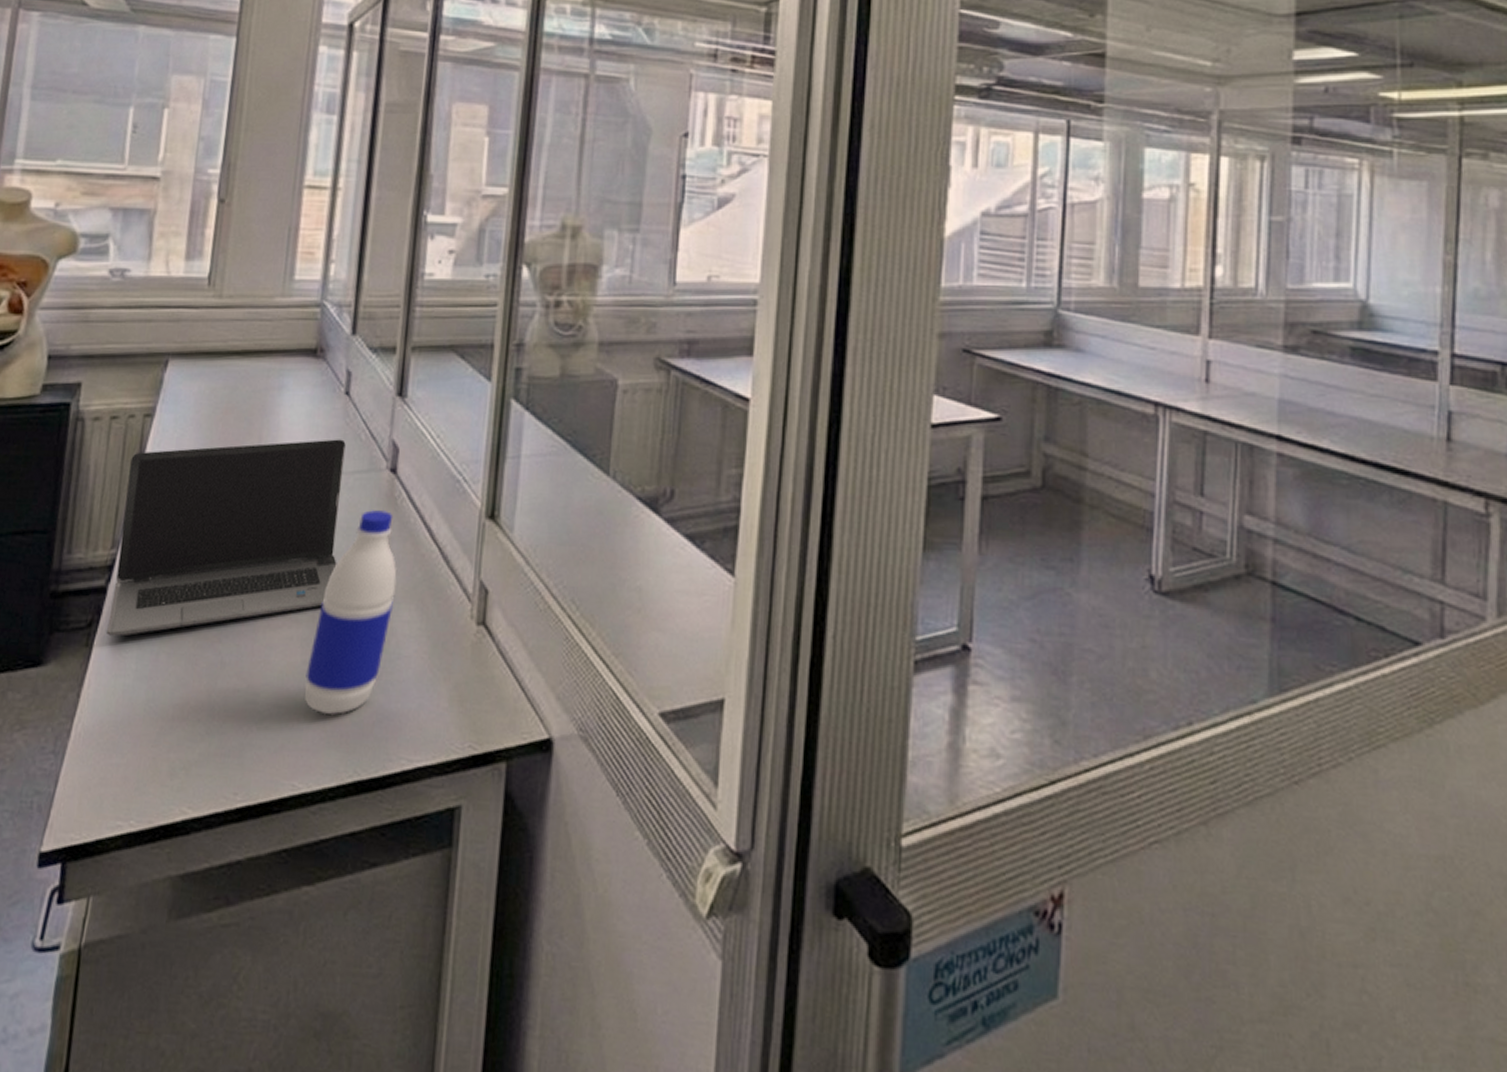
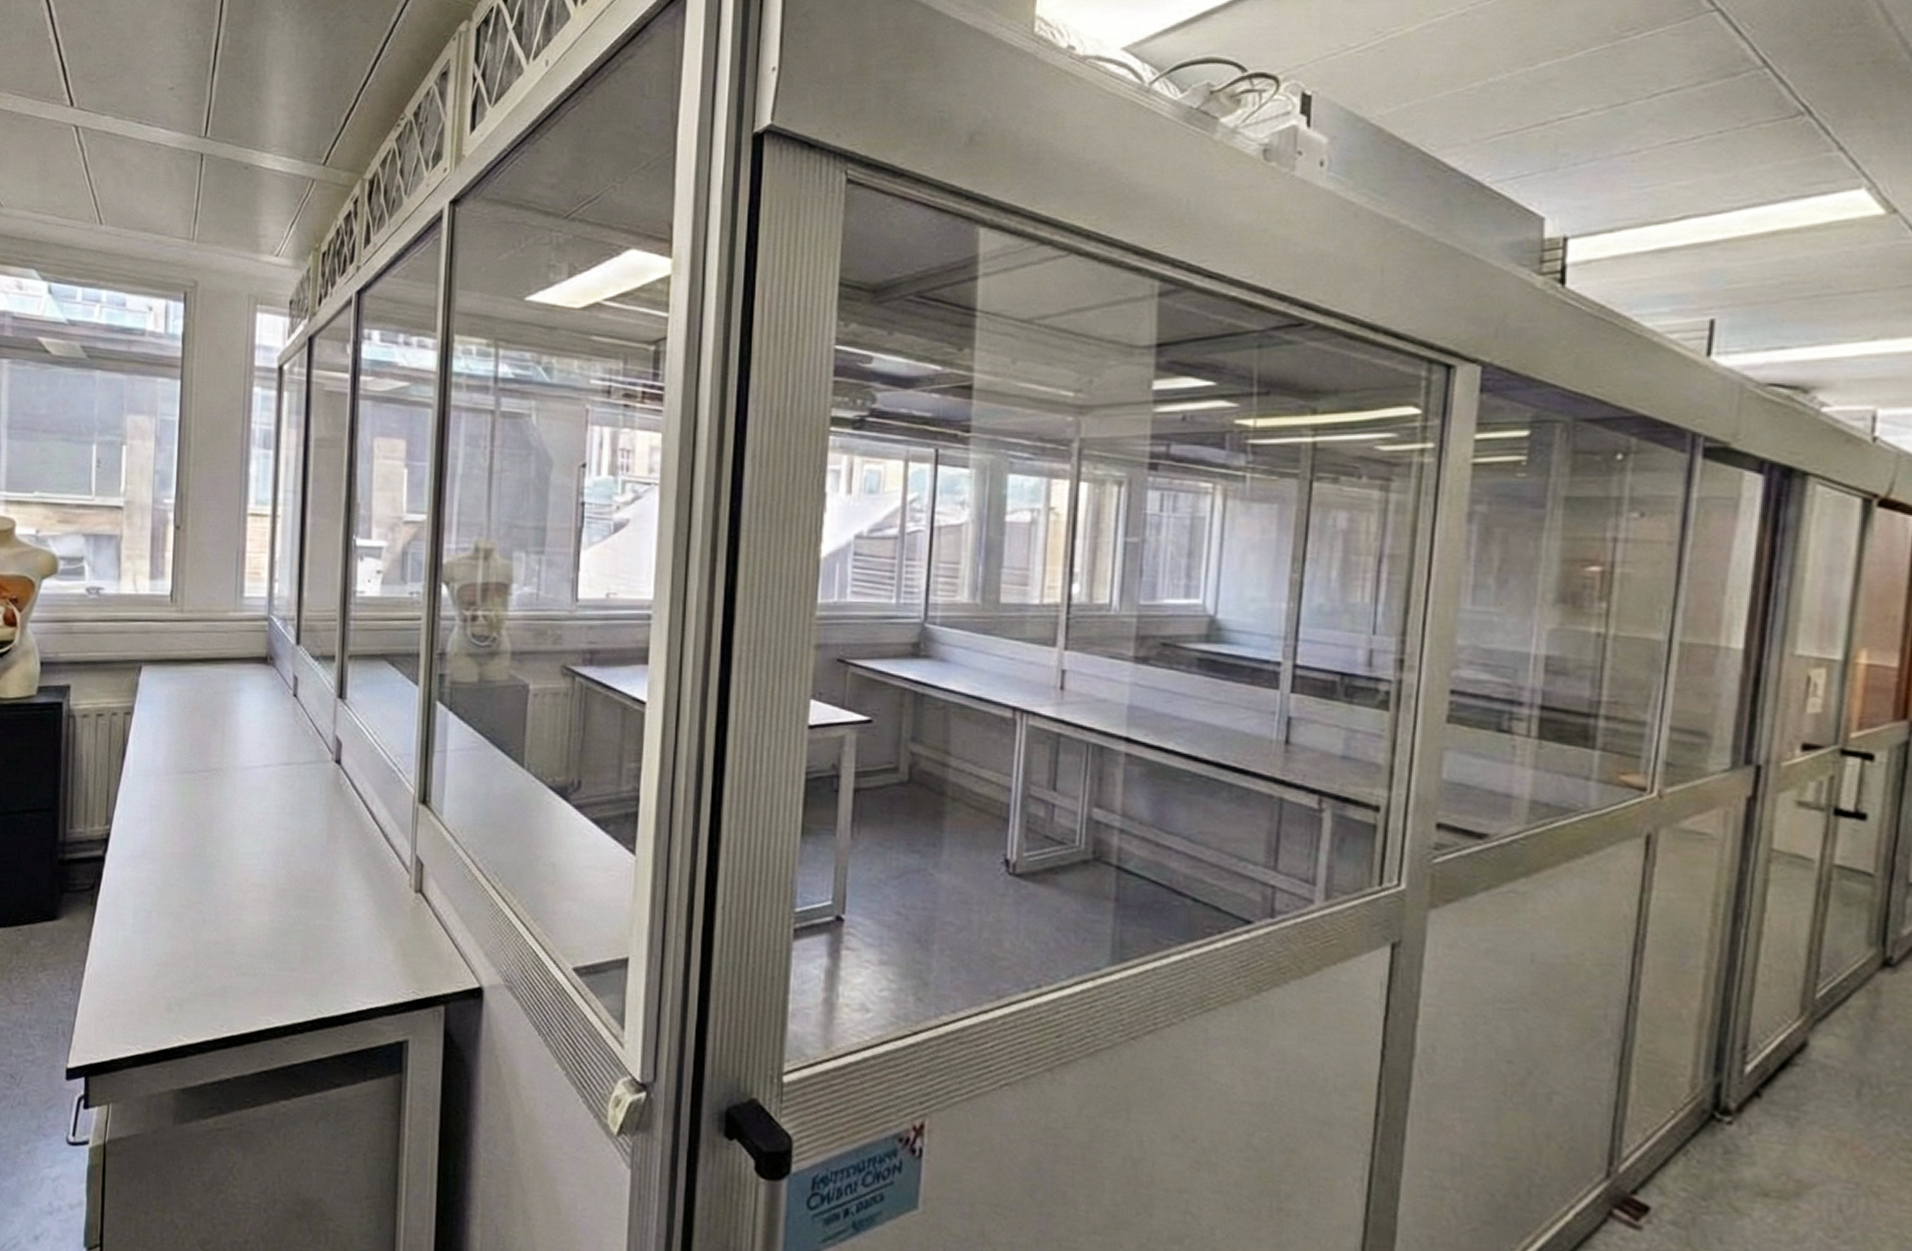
laptop computer: present [107,439,346,637] -> none [107,734,296,897]
water bottle: present [304,510,397,714] -> none [273,795,346,964]

